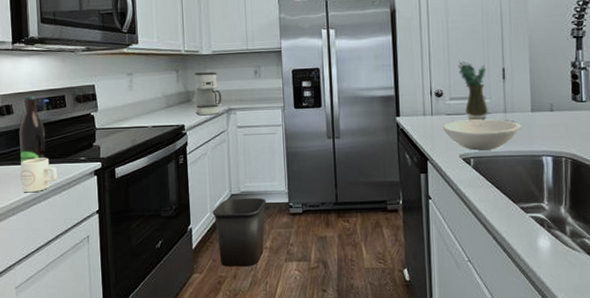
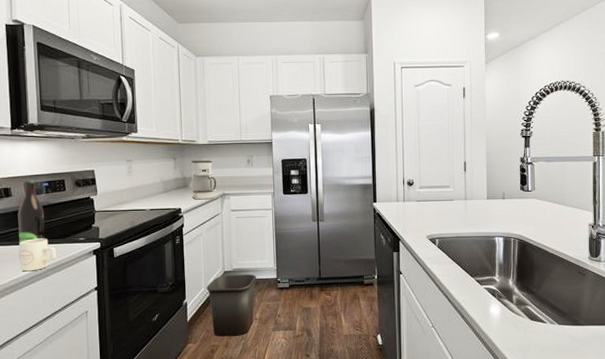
bowl: present [443,119,520,151] -> none [413,205,477,232]
vase: present [458,60,488,121] -> none [427,154,452,207]

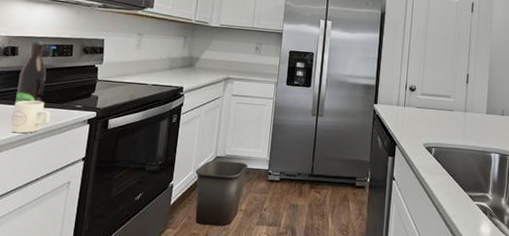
coffee maker: present [191,160,217,200] -> none [196,41,223,82]

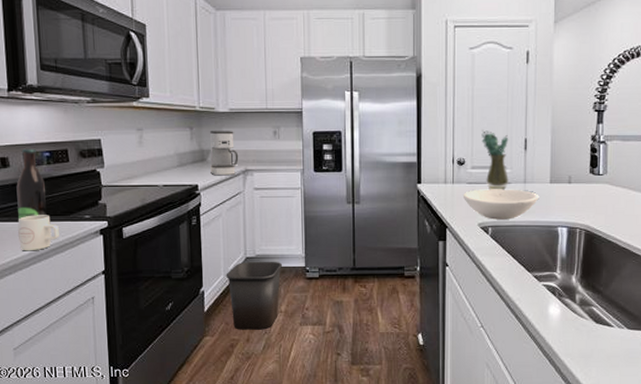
coffee maker: none [196,41,223,82] -> present [209,131,239,176]
bowl: none [412,113,476,143] -> present [464,189,538,220]
vase: none [431,63,454,116] -> present [481,129,509,190]

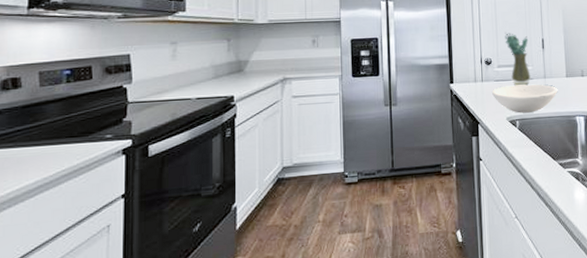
bottle: present [16,148,47,220] -> none [26,66,63,145]
mug: present [17,215,59,251] -> none [24,137,74,180]
coffee maker: present [209,131,239,176] -> none [247,41,277,86]
waste bin: present [226,261,283,330] -> none [261,168,321,246]

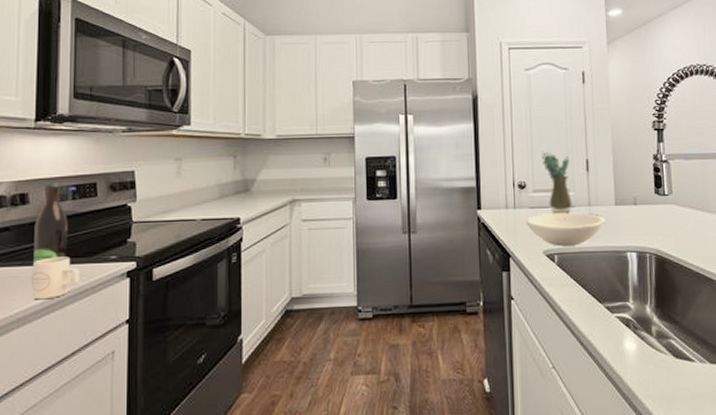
mug: none [24,137,74,180] -> present [32,256,79,300]
bottle: none [26,66,63,145] -> present [34,182,69,264]

